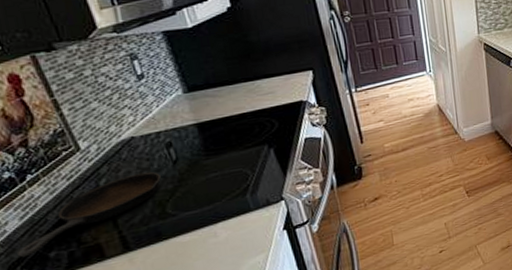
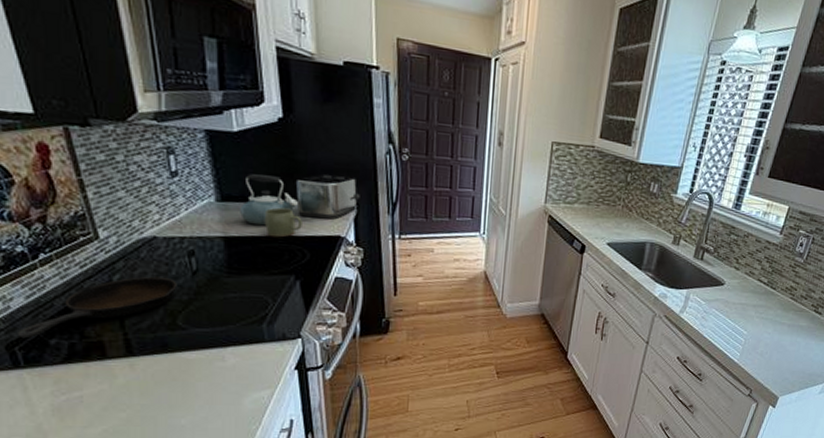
kettle: none [206,59,259,108] -> present [240,174,298,226]
mug: none [229,85,266,115] -> present [264,207,302,238]
toaster: none [252,45,314,91] -> present [295,173,360,219]

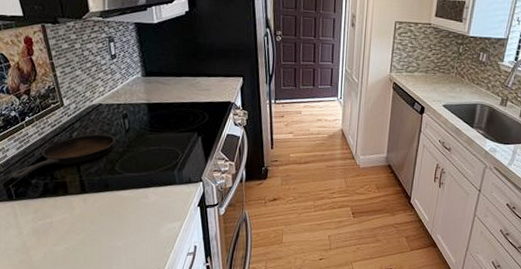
kettle: present [240,174,298,226] -> none [159,55,200,95]
mug: present [264,207,302,238] -> none [175,80,203,104]
toaster: present [295,173,360,219] -> none [197,53,245,89]

